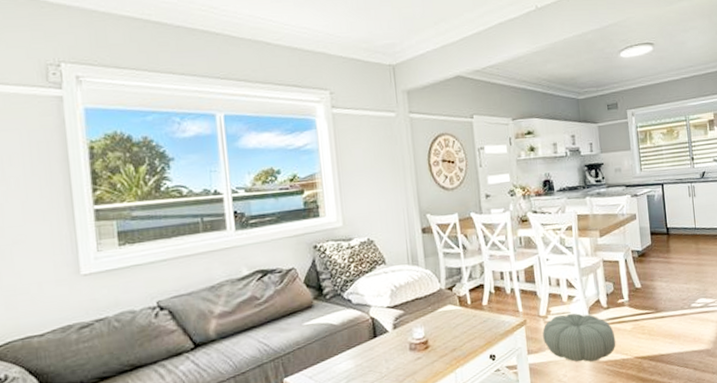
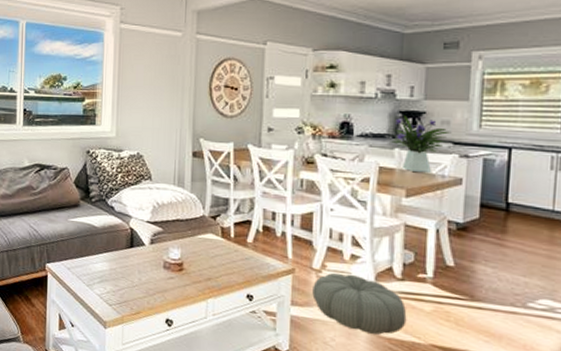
flower arrangement: none [580,168,623,215] -> present [388,116,452,172]

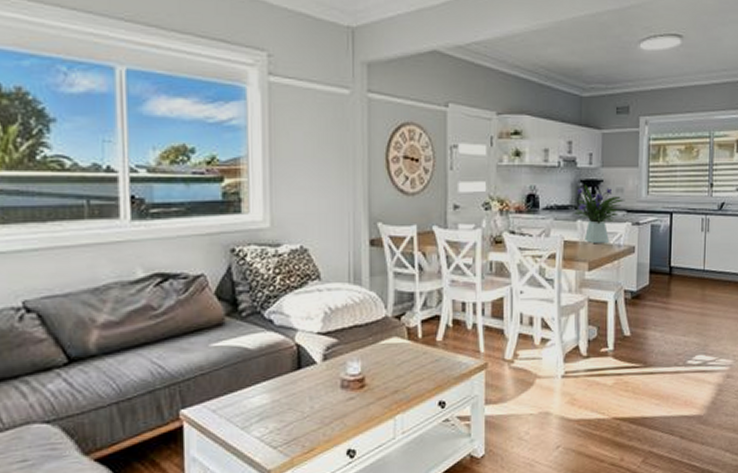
pouf: present [312,273,407,335] -> none [506,359,593,419]

